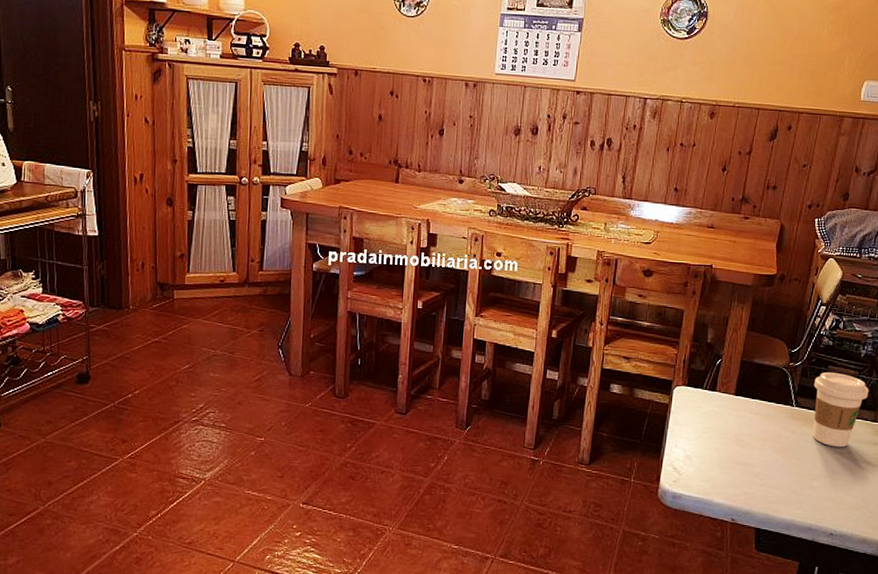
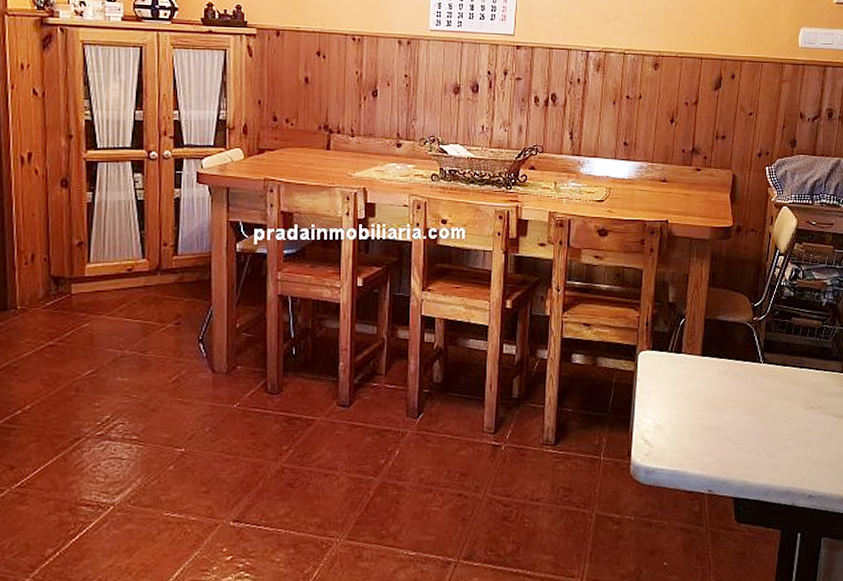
coffee cup: present [812,371,869,448] -> none [779,323,834,403]

